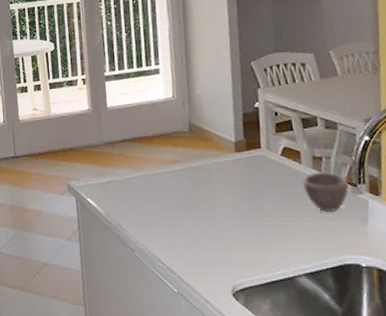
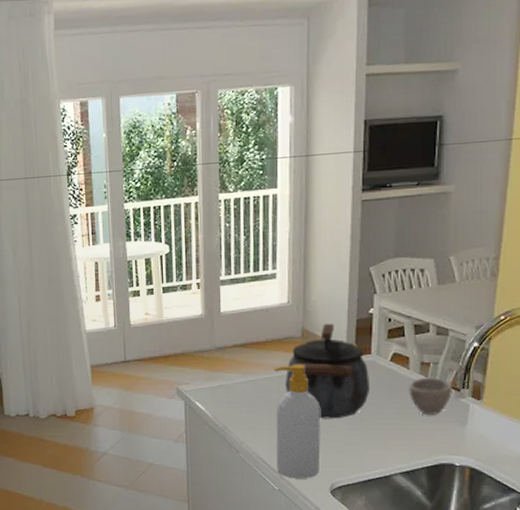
soap bottle: none [163,158,219,281] -> present [273,364,321,479]
kettle: none [176,117,264,216] -> present [284,323,371,419]

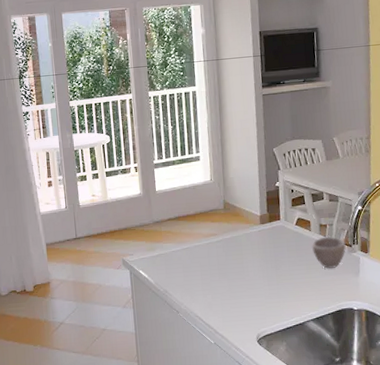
soap bottle: present [273,364,321,479] -> none [203,231,247,332]
kettle: present [284,323,371,419] -> none [213,196,282,278]

